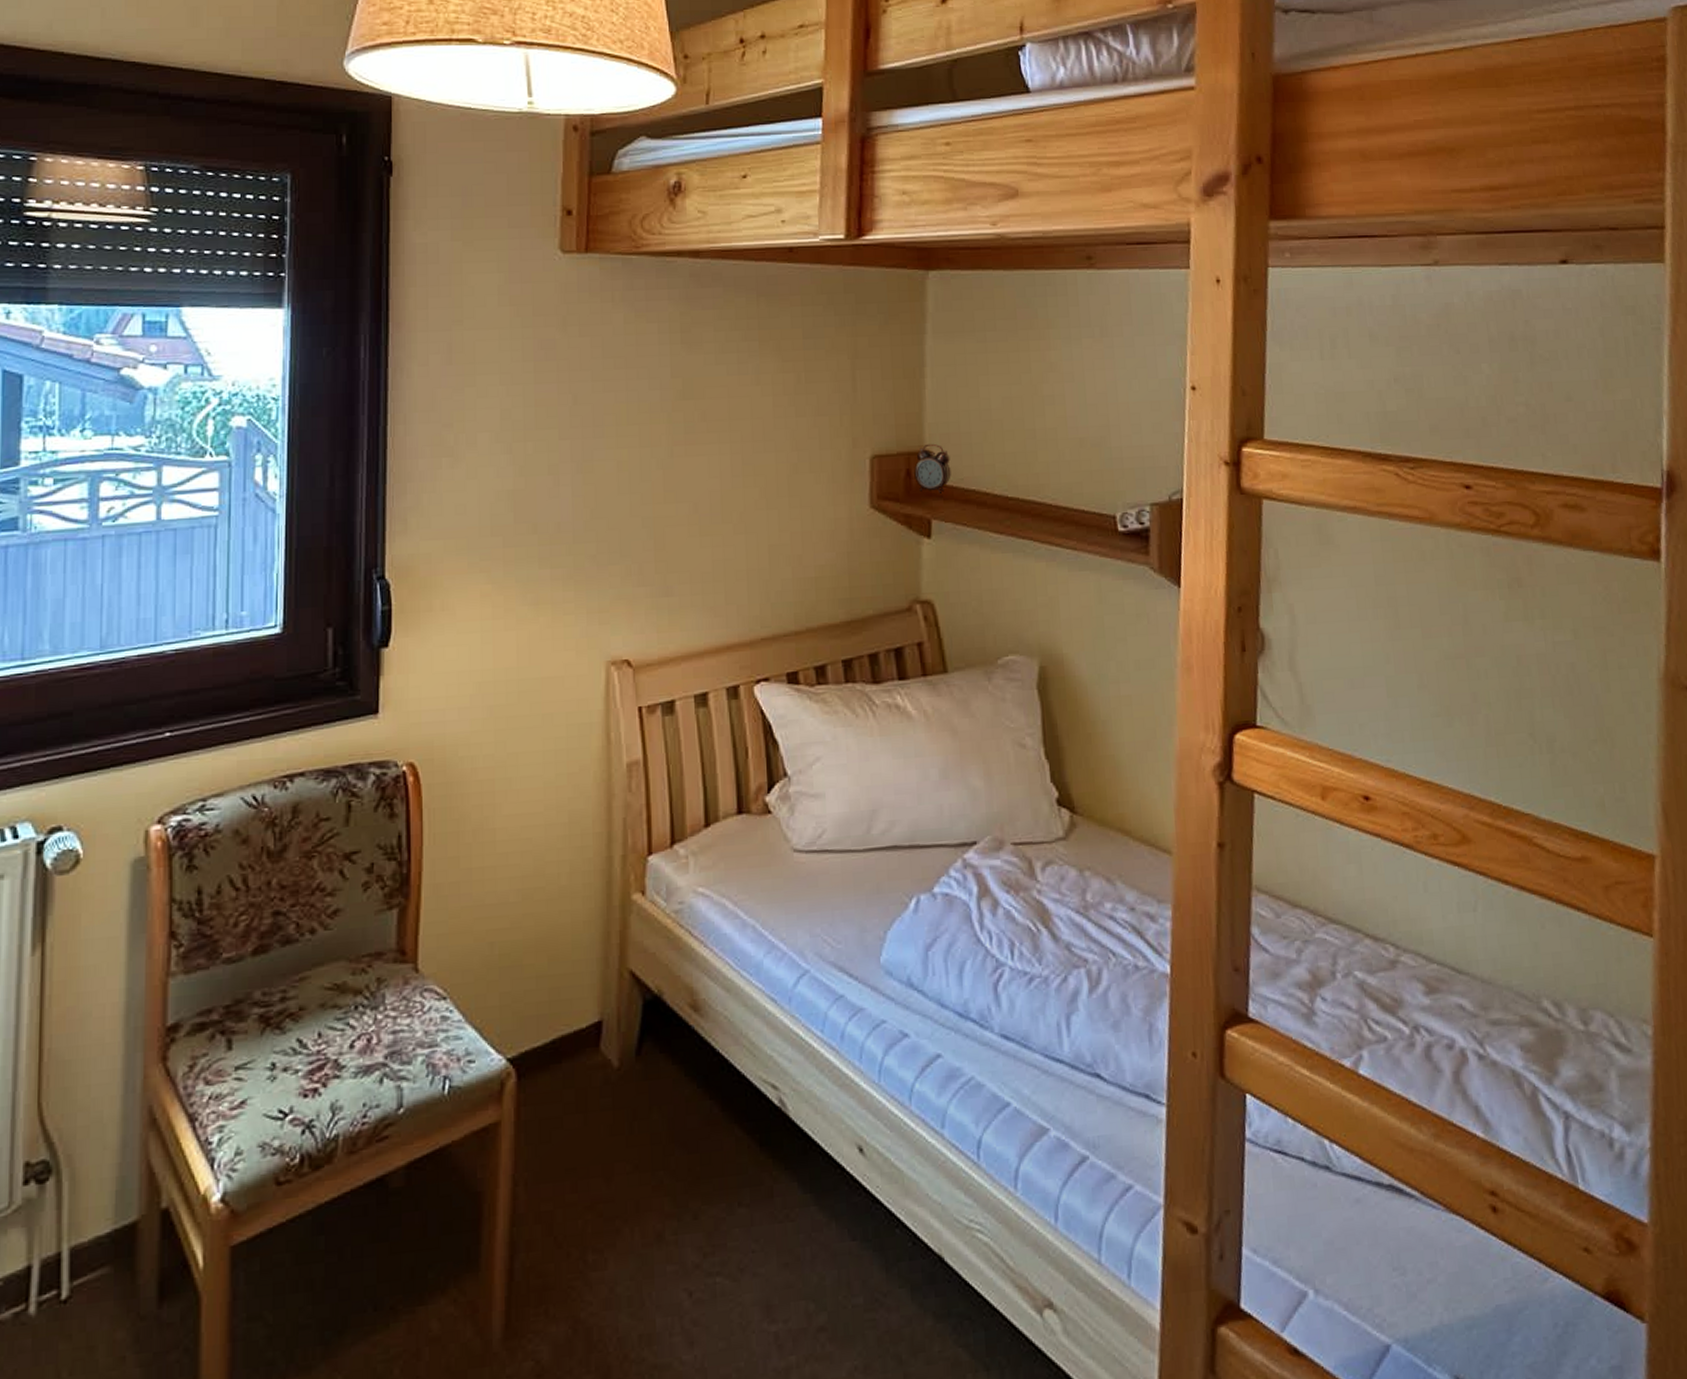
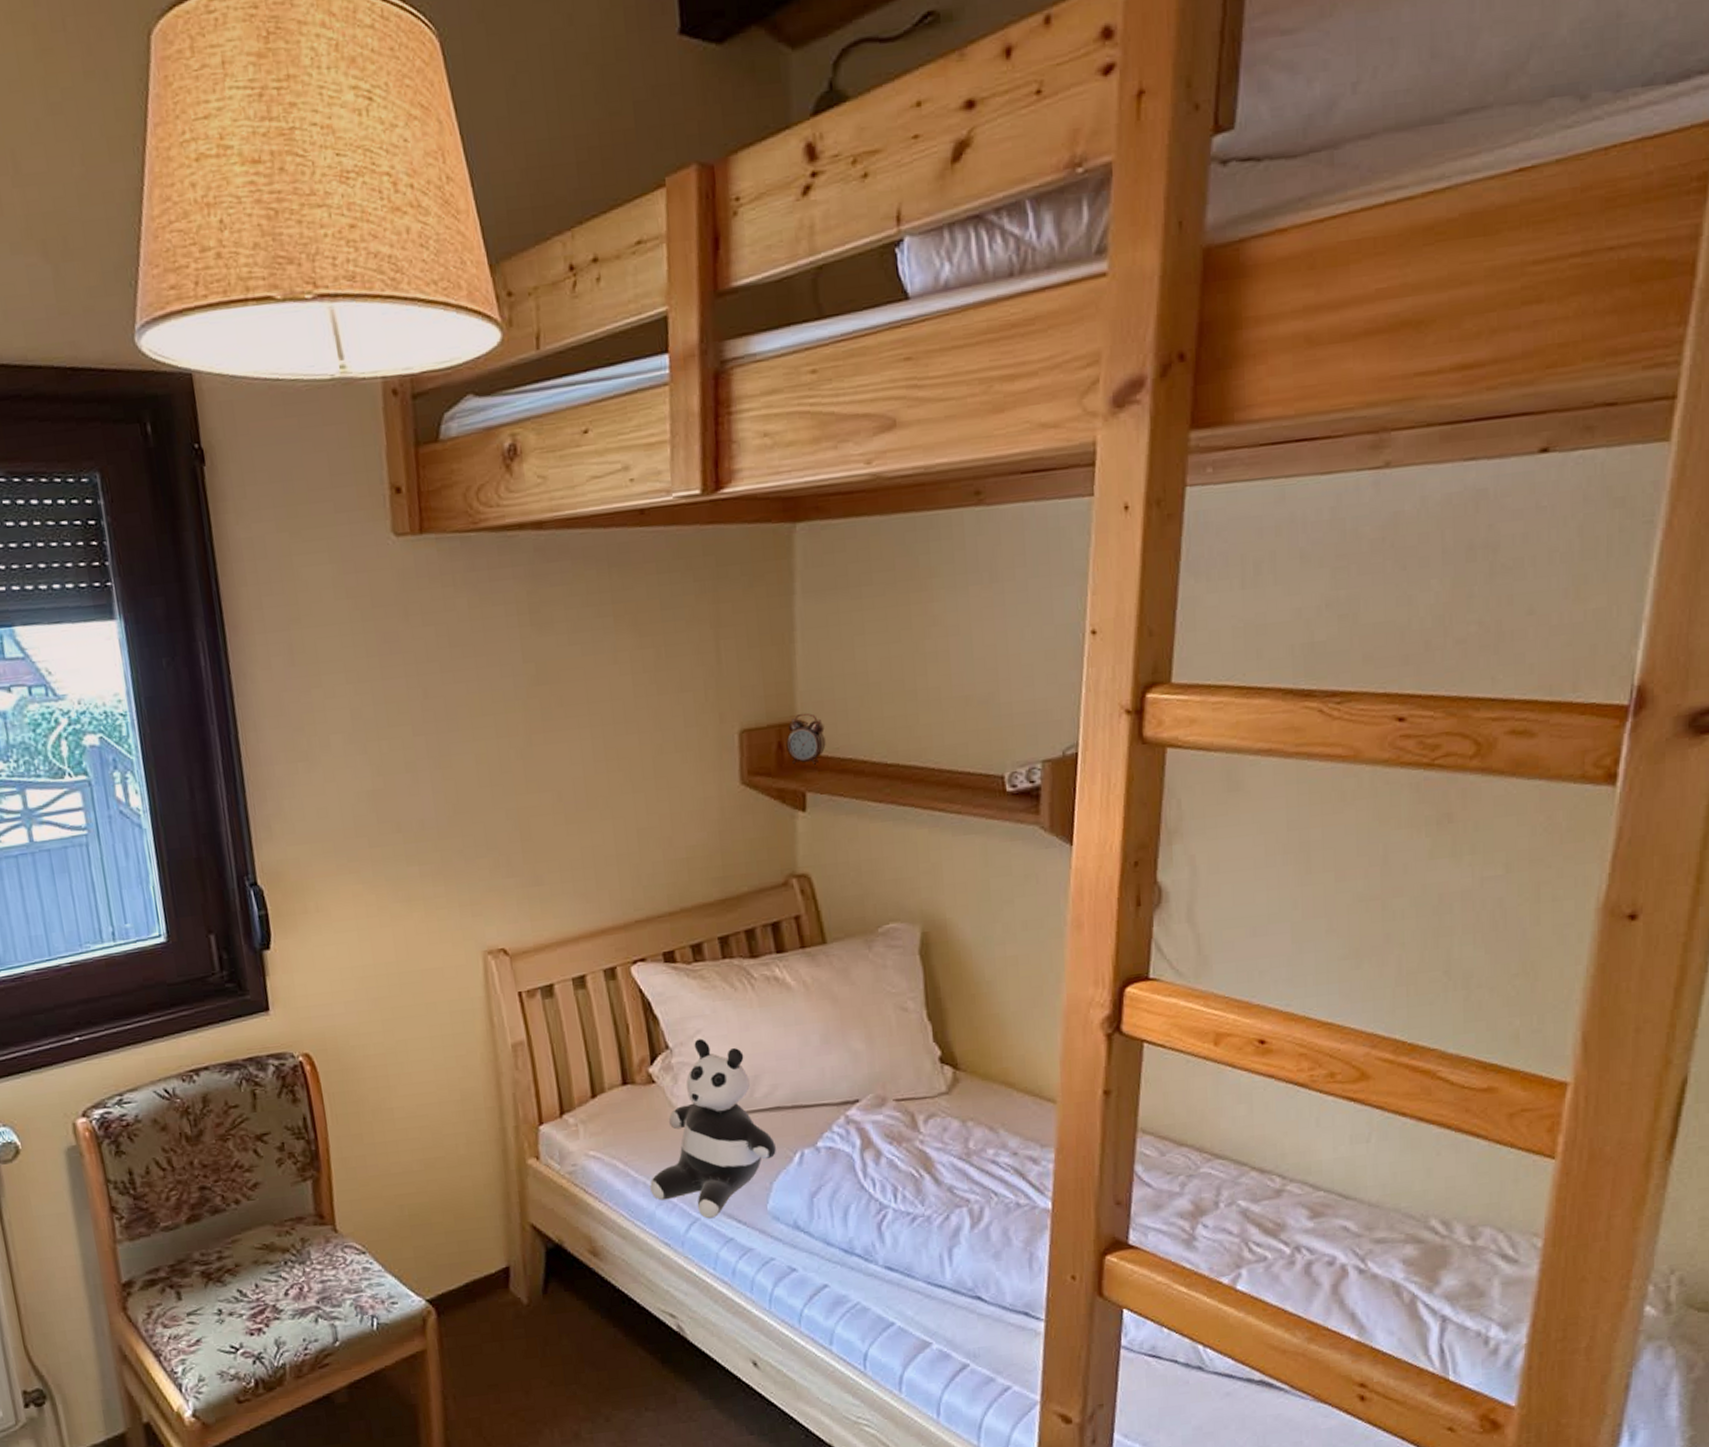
stuffed animal: none [759,767,891,971] -> present [650,1038,776,1219]

